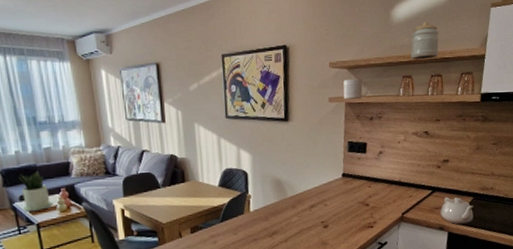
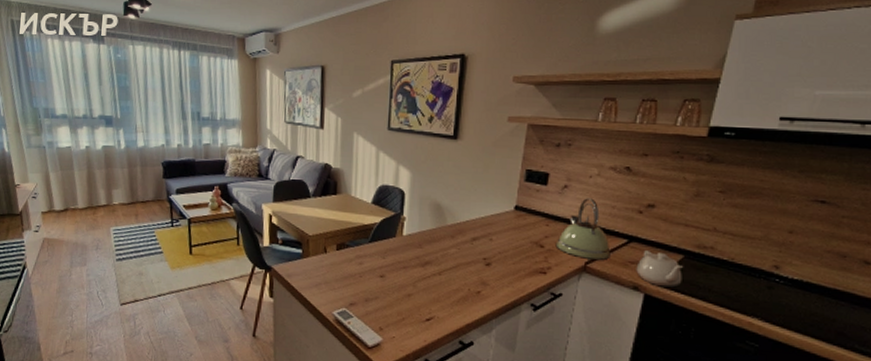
planter: present [18,170,53,211] -> none [177,165,206,206]
mug: present [343,78,369,99] -> none [526,96,559,121]
kettle: none [377,160,420,211] -> present [555,198,611,260]
jar: present [410,22,439,60] -> none [617,34,659,80]

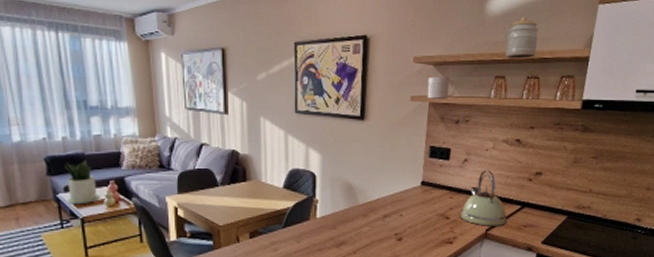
planter: none [177,165,206,206] -> present [63,159,100,204]
mug: none [526,96,559,121] -> present [427,76,456,99]
jar: none [617,34,659,80] -> present [505,17,539,59]
teapot: present [636,250,684,288] -> none [529,214,568,246]

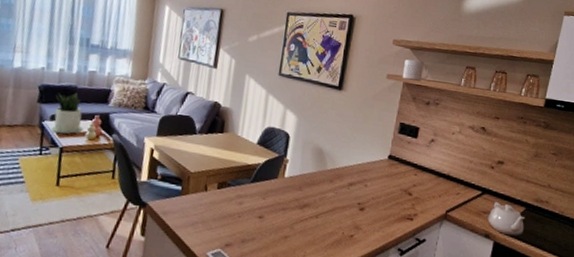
kettle: present [459,170,507,226] -> none [422,152,468,209]
jar: present [505,17,539,59] -> none [477,17,509,55]
teapot: none [529,214,568,246] -> present [488,202,526,237]

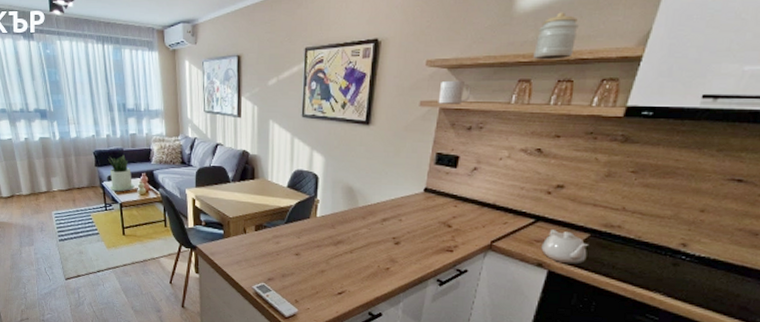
jar: none [477,17,509,55] -> present [533,12,579,60]

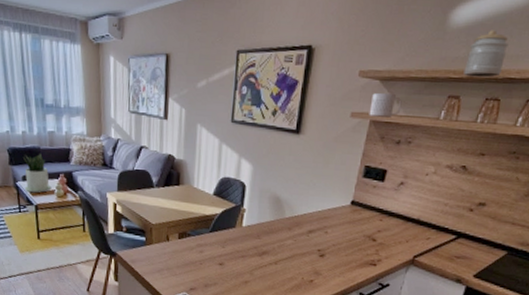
teapot: present [541,230,590,265] -> none [460,246,506,281]

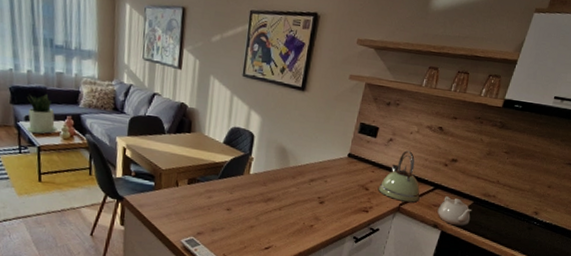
mug: present [369,92,402,118] -> none [364,59,392,82]
kettle: none [387,195,439,254] -> present [377,150,420,203]
teapot: none [460,246,506,281] -> present [437,196,473,227]
jar: present [463,30,509,78] -> none [441,15,476,55]

